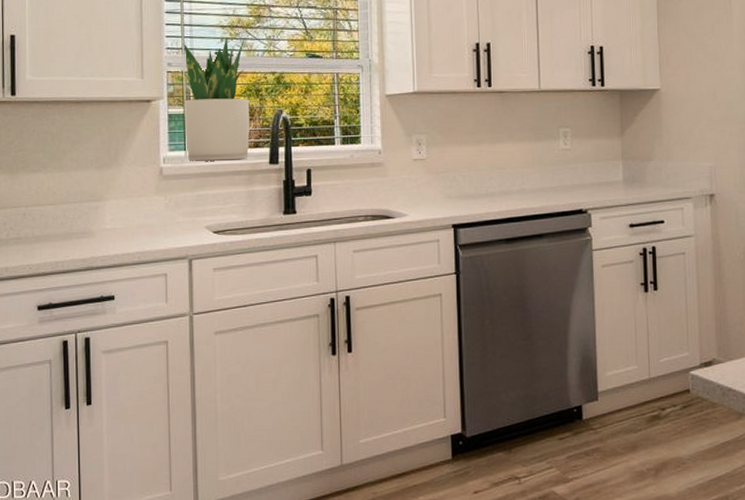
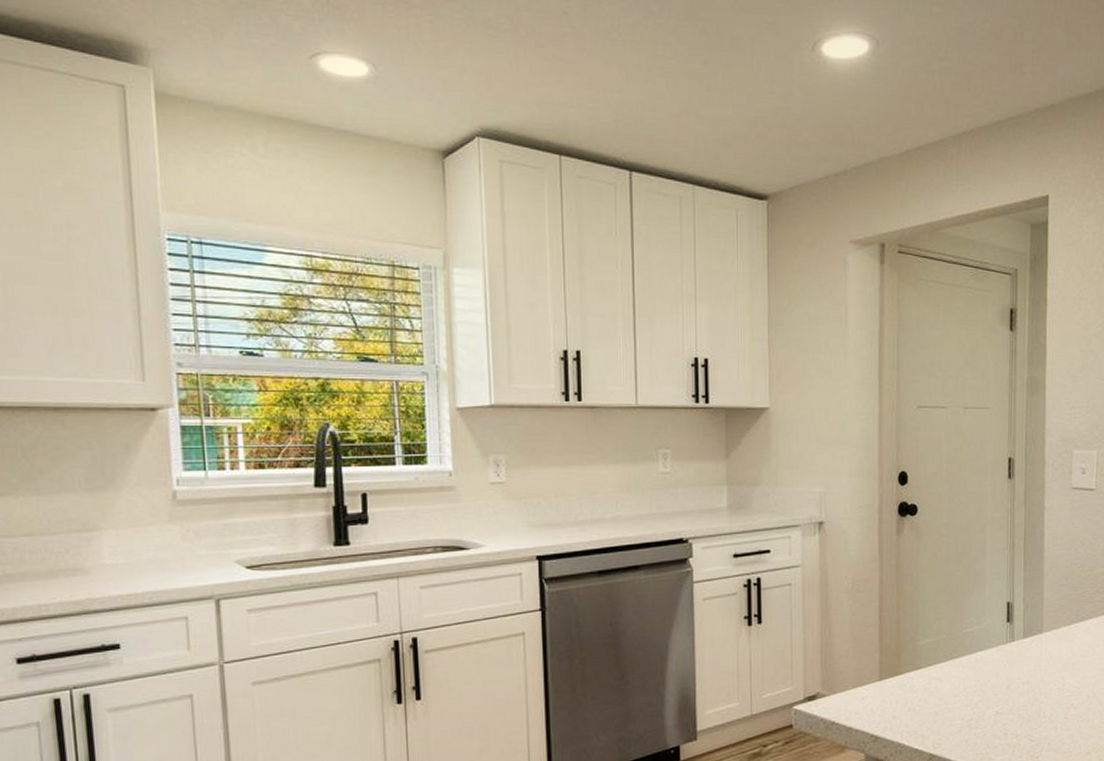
planter: present [181,37,250,161] -> none [195,333,289,483]

